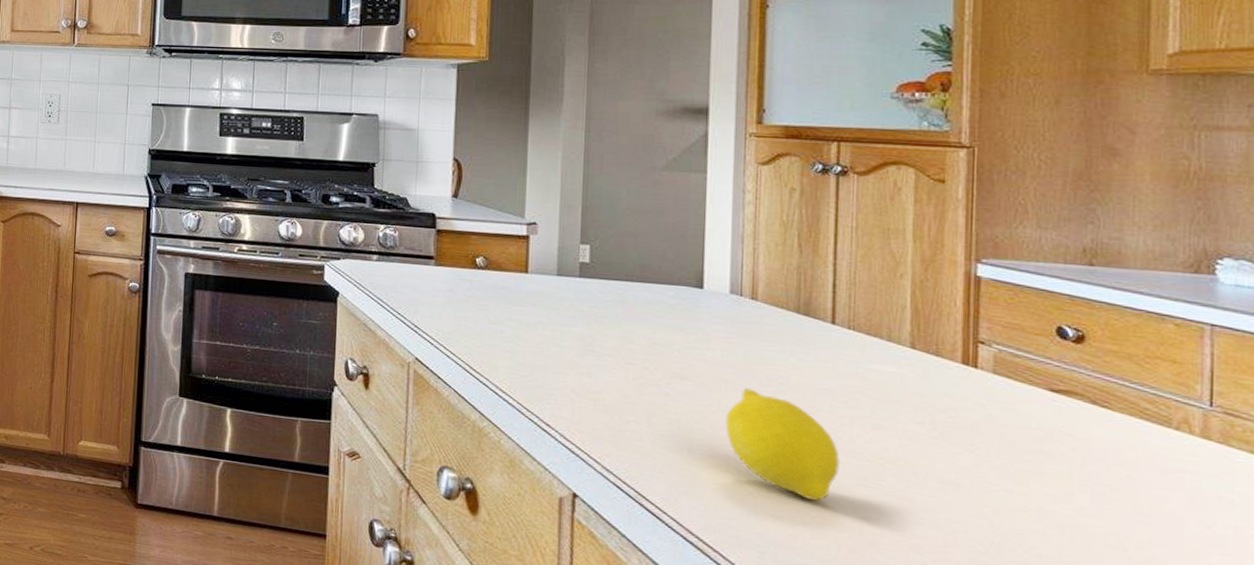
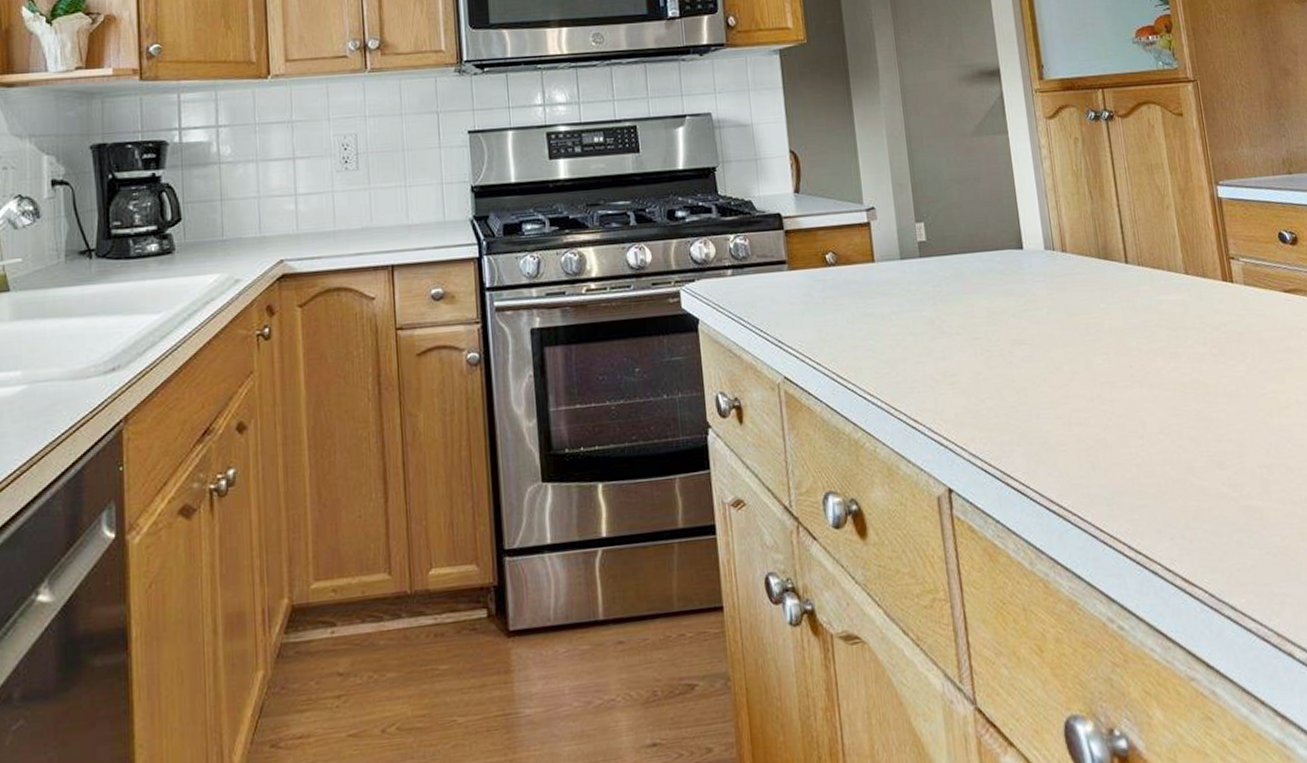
fruit: present [725,388,841,501] -> none [1060,341,1154,440]

